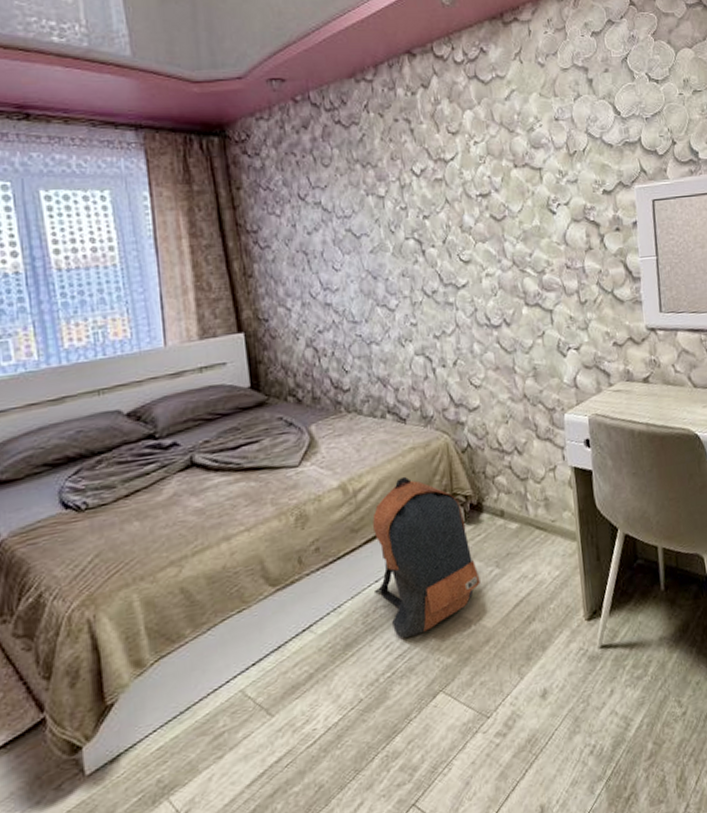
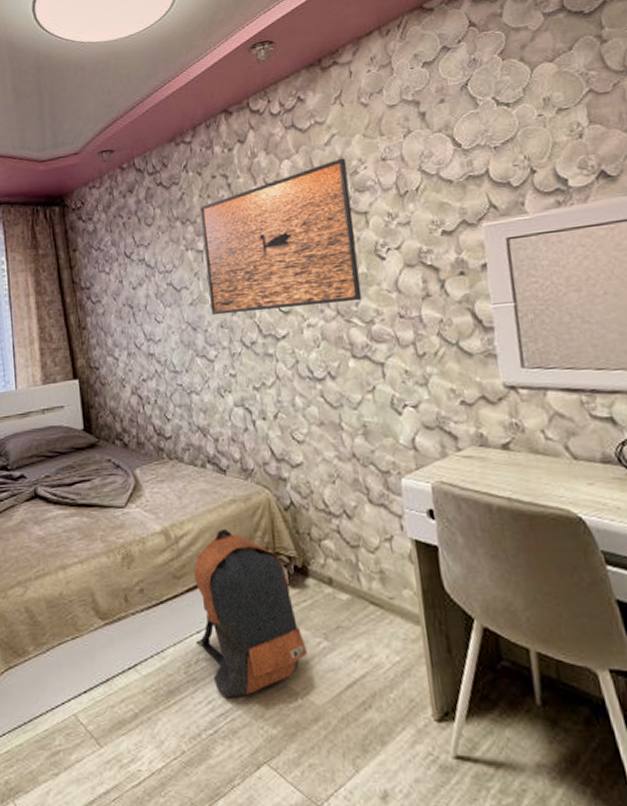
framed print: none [381,114,535,264] -> present [199,157,363,316]

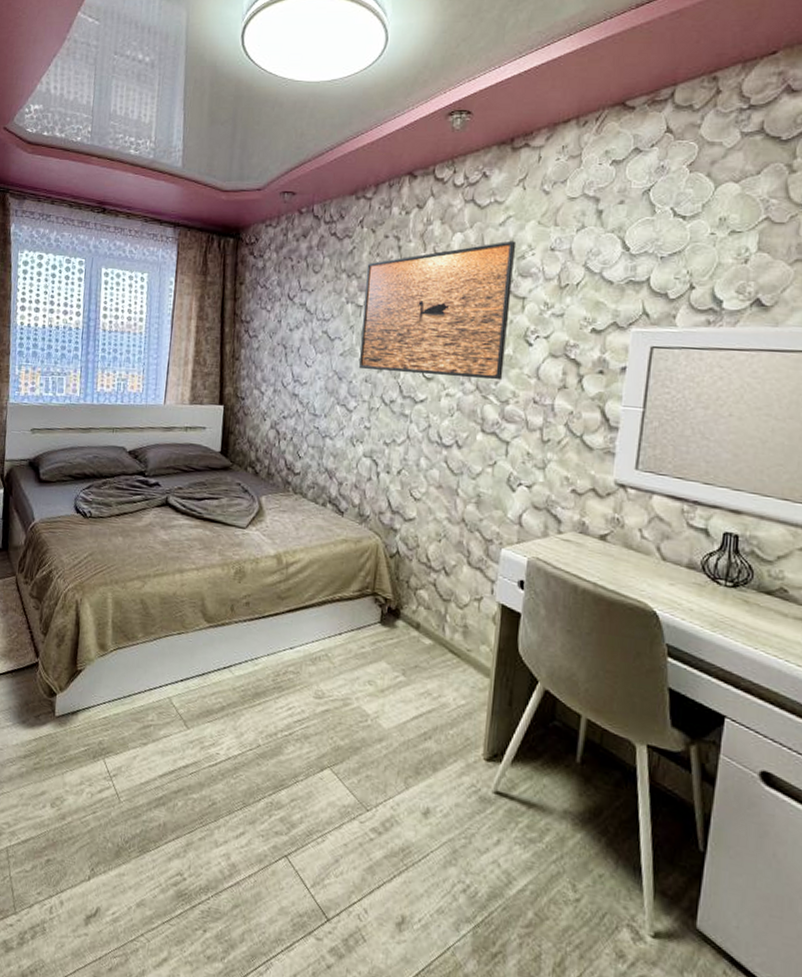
backpack: present [194,528,307,698] -> none [288,563,385,710]

